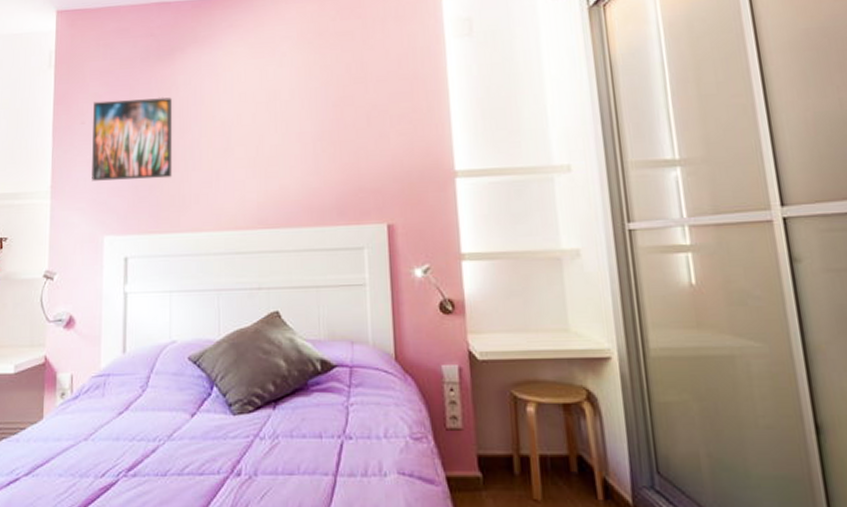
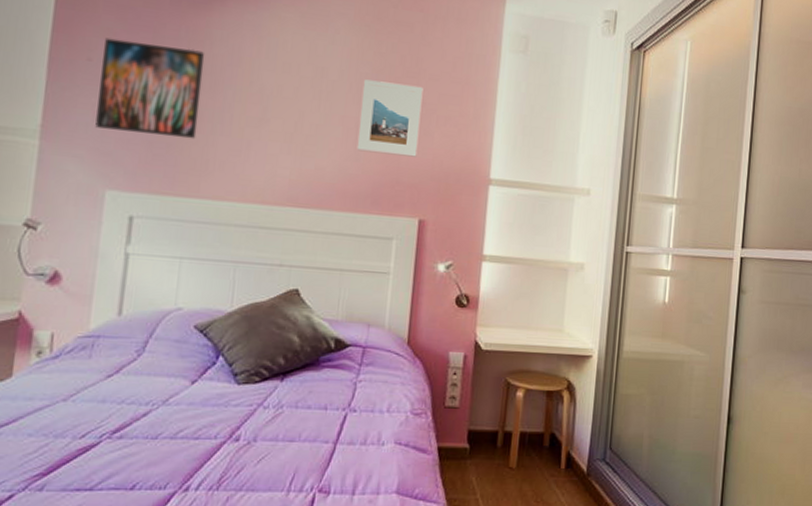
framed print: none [314,90,376,164] -> present [356,79,423,157]

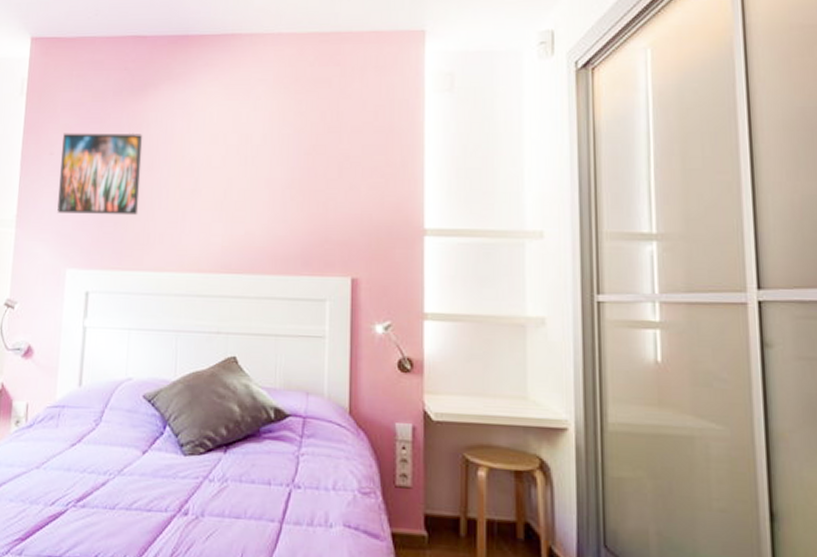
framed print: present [356,79,423,157] -> none [283,140,346,213]

